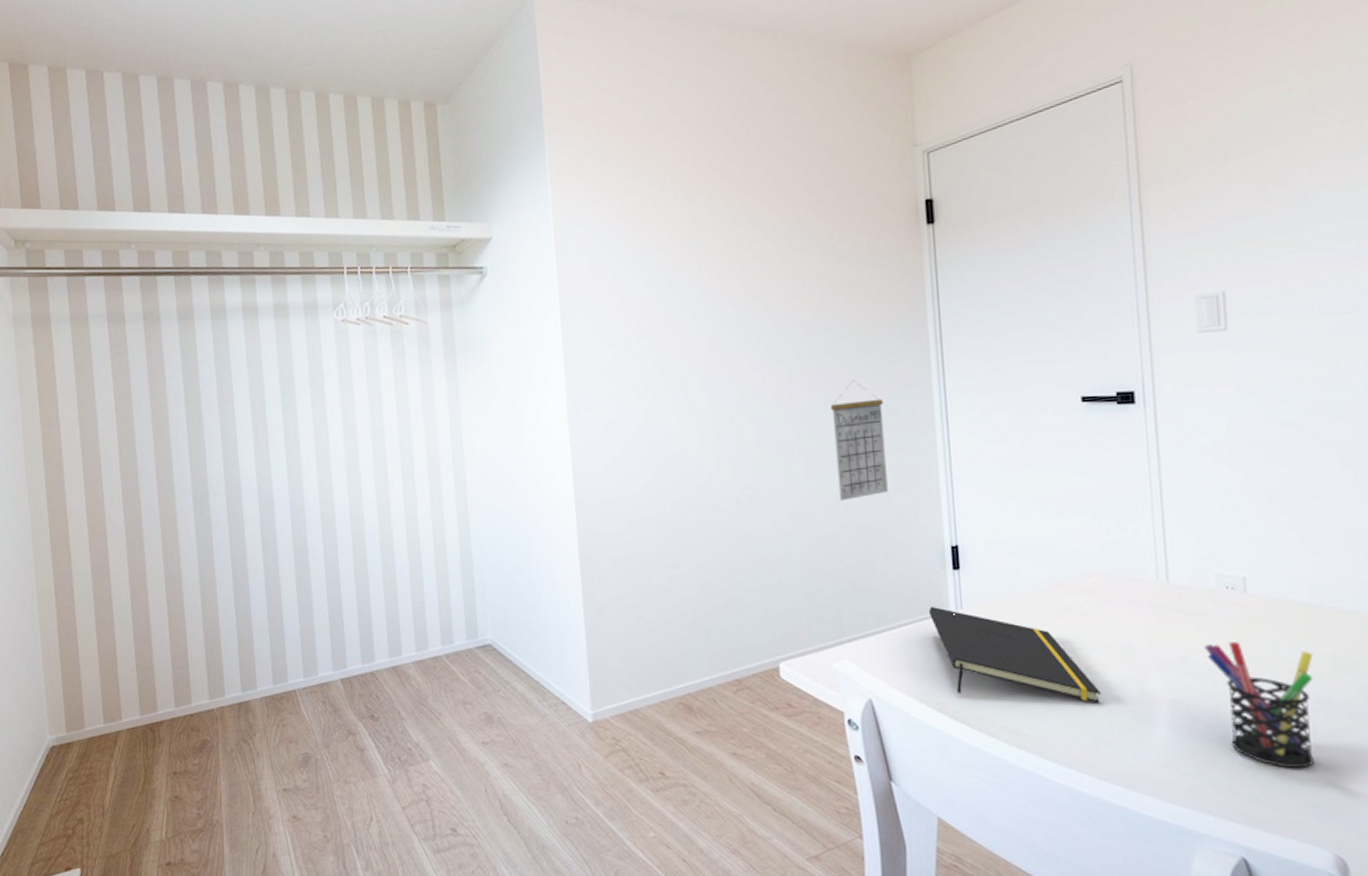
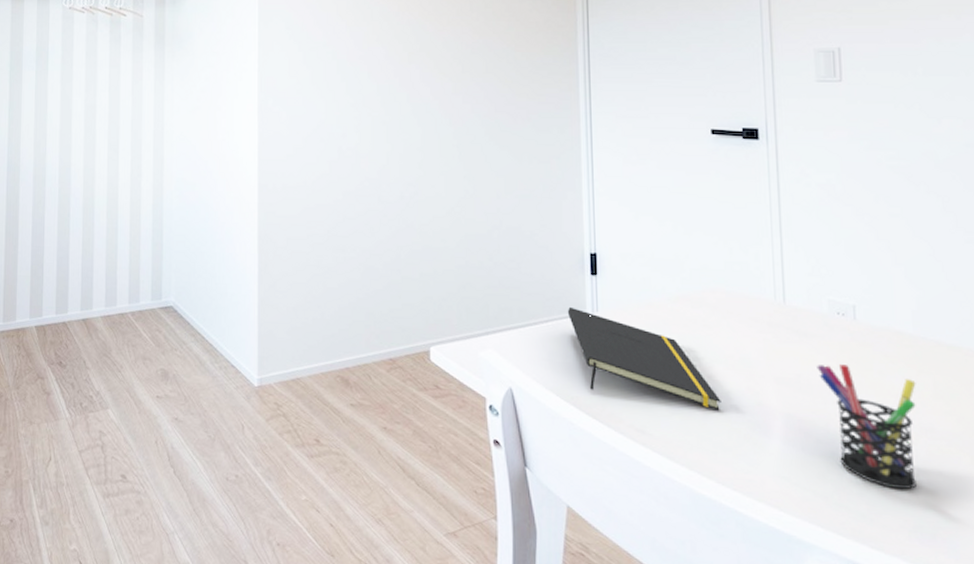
calendar: present [831,380,888,502] -> none [489,97,536,204]

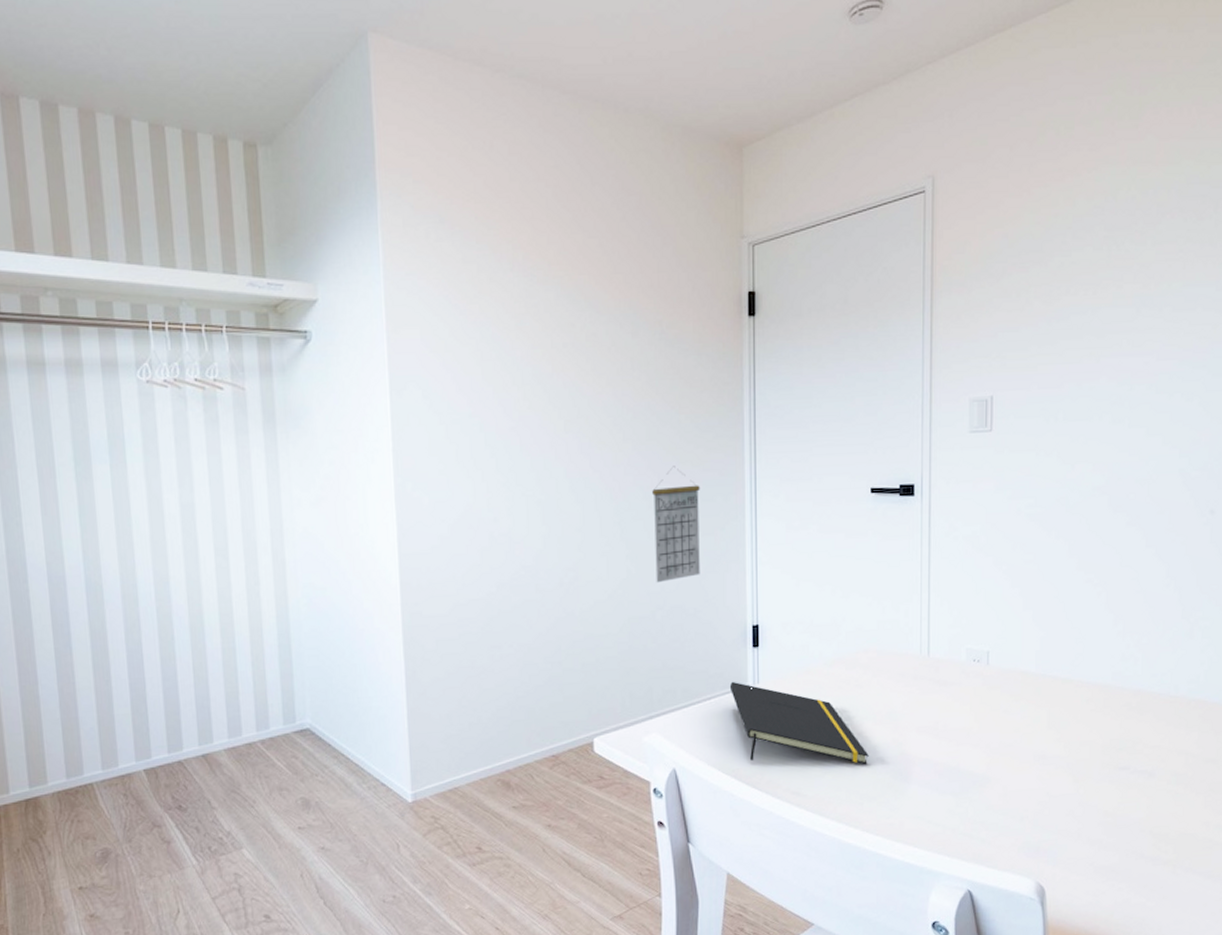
calendar: none [489,97,536,204] -> present [652,466,700,583]
pen holder: present [817,364,916,490] -> none [953,707,1034,813]

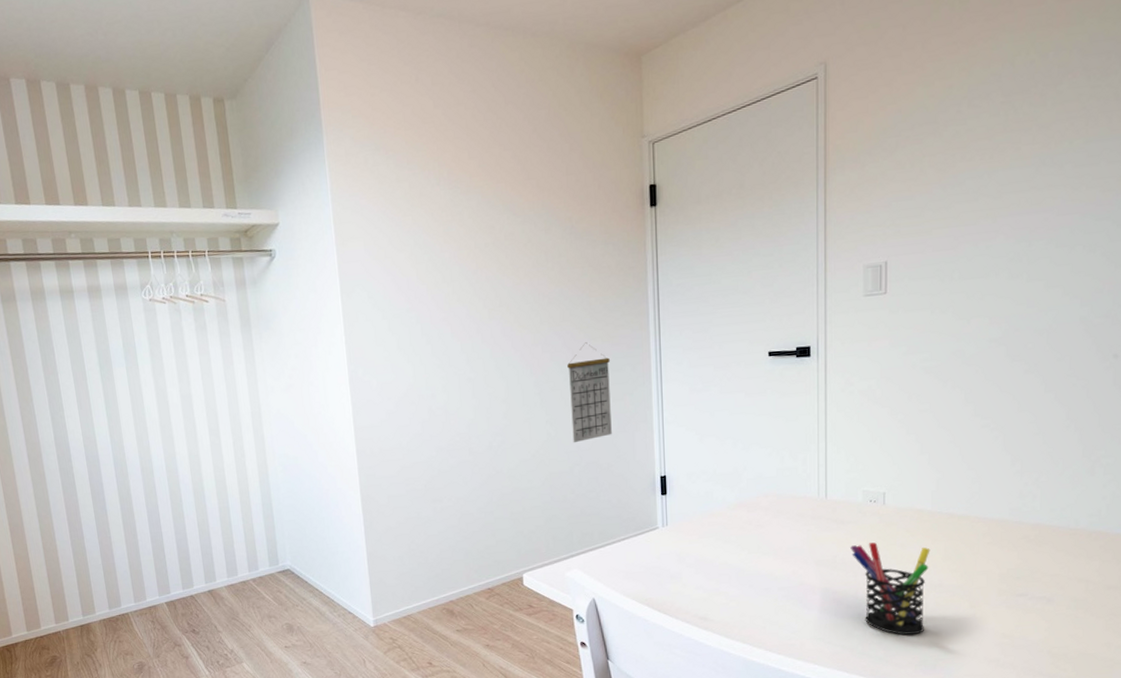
notepad: present [729,681,869,765] -> none [641,524,770,594]
pen holder: none [953,707,1034,813] -> present [850,542,930,635]

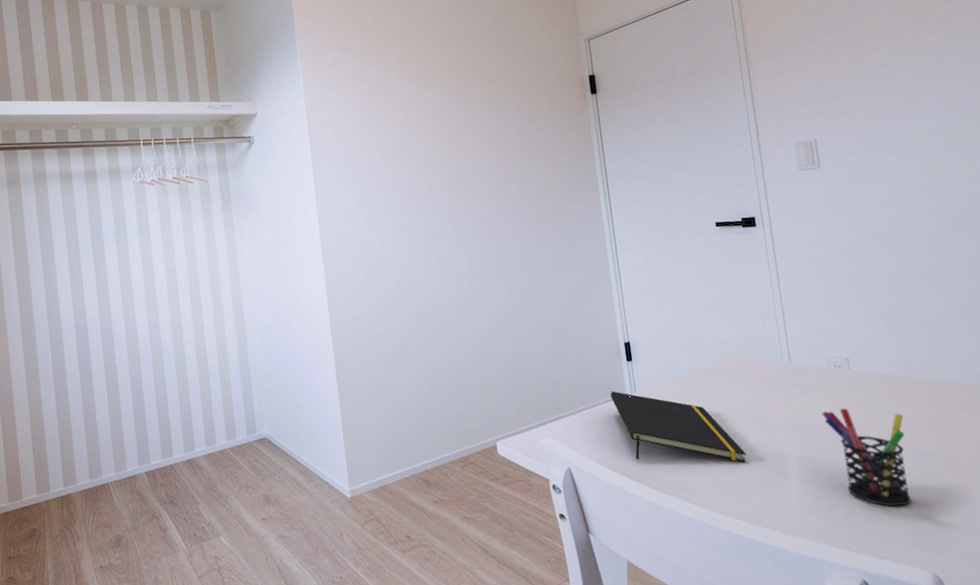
calendar: present [567,342,612,443] -> none [526,215,574,311]
notepad: none [641,524,770,594] -> present [610,391,746,462]

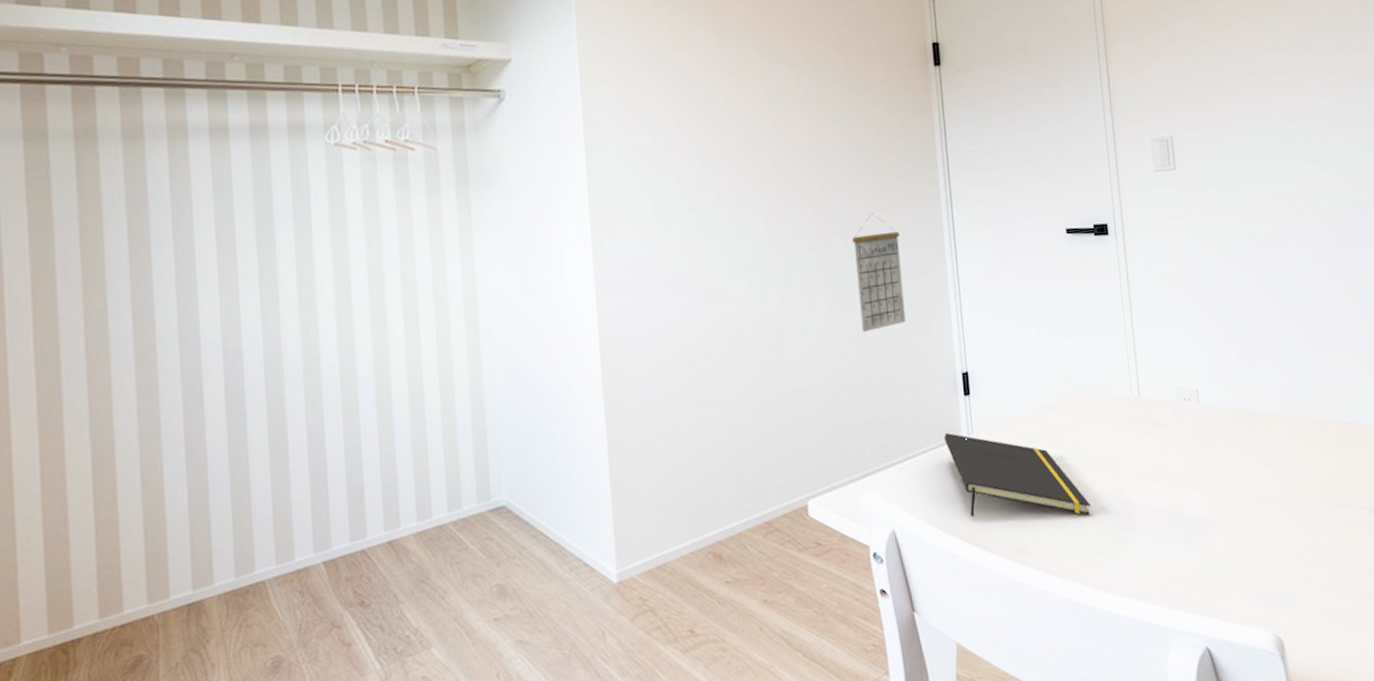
calendar: none [526,215,574,311] -> present [852,213,906,333]
pen holder: present [822,408,911,507] -> none [1170,448,1255,560]

